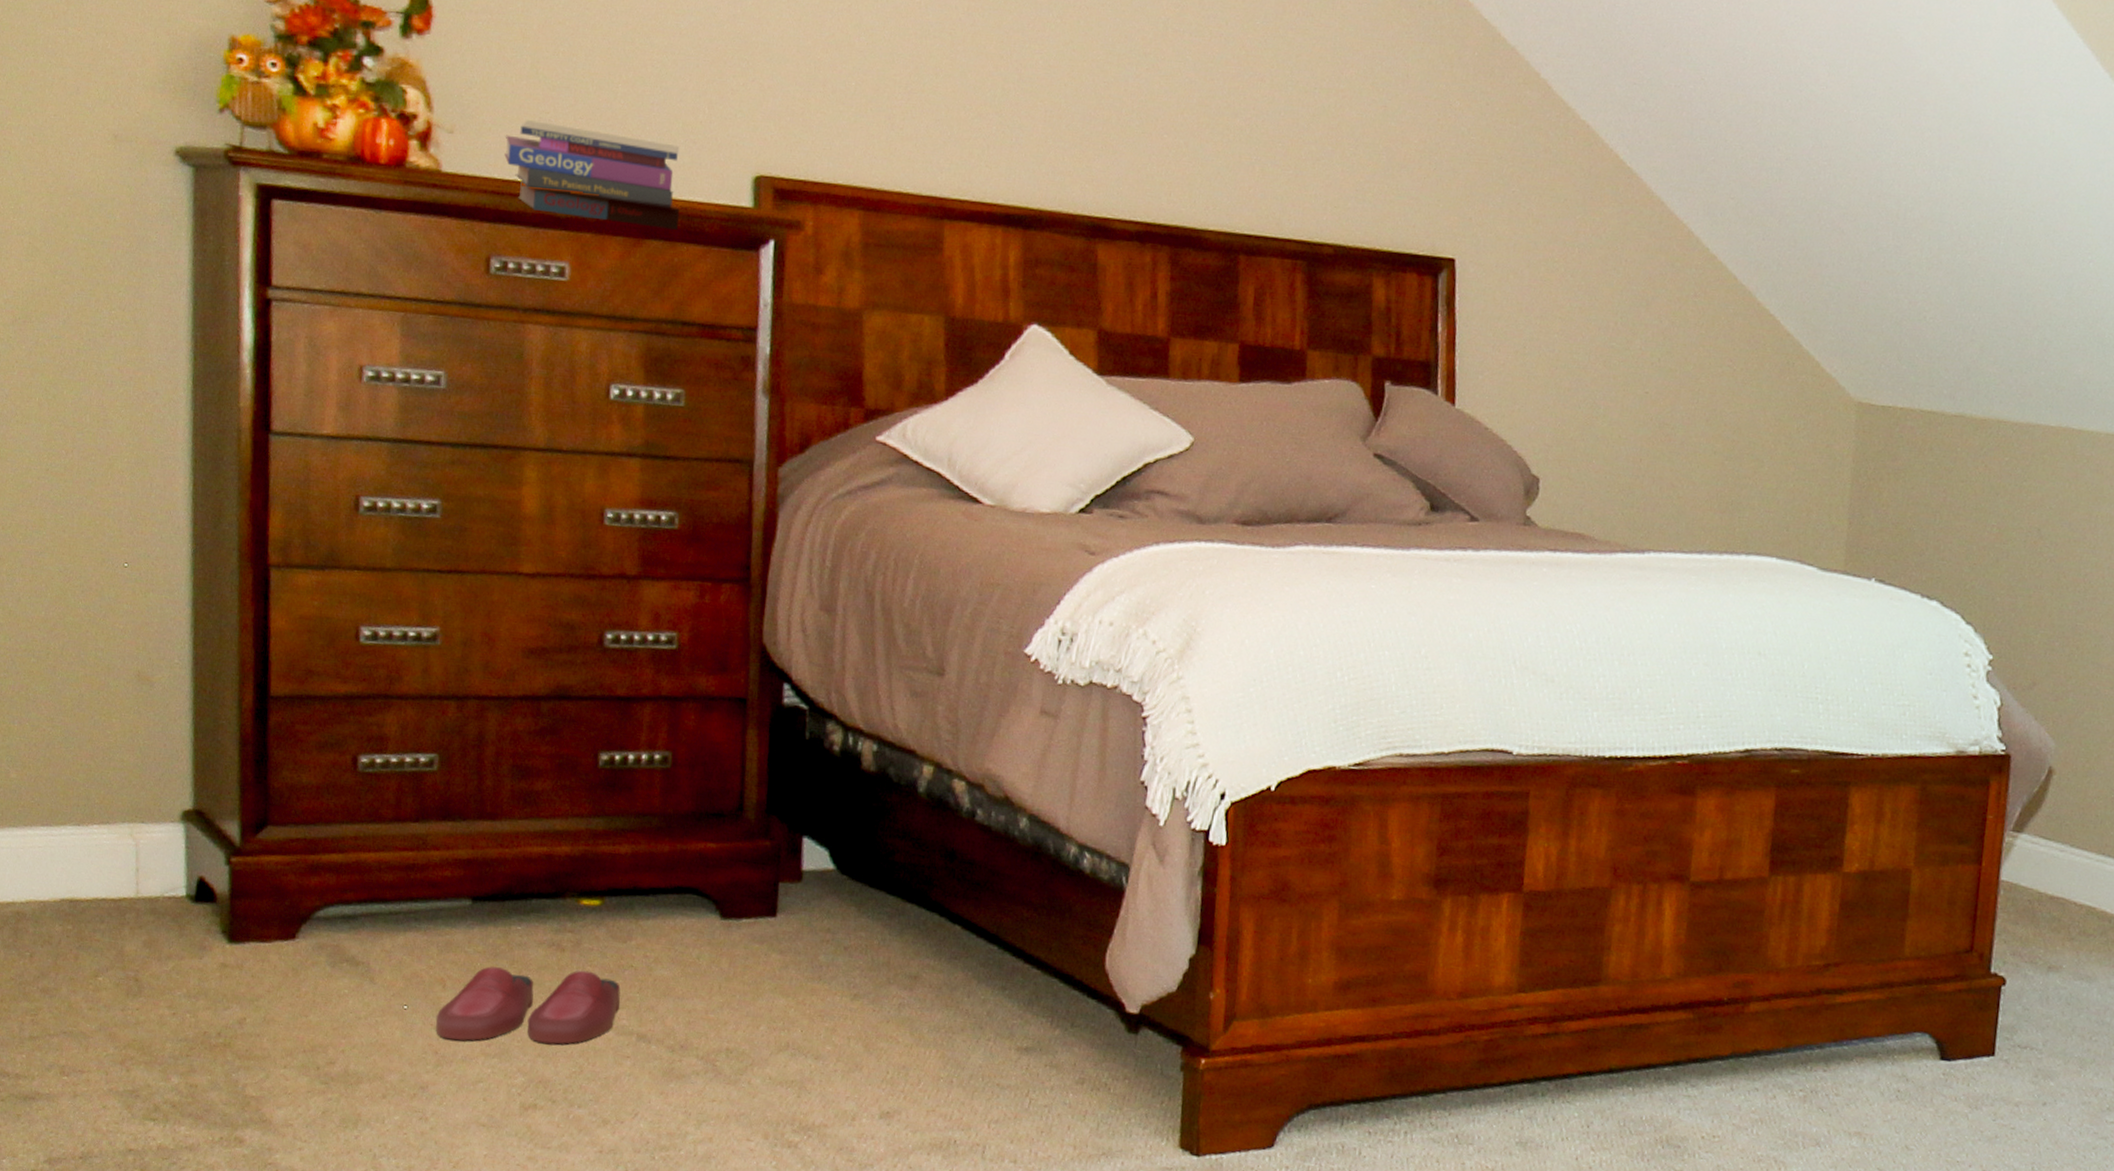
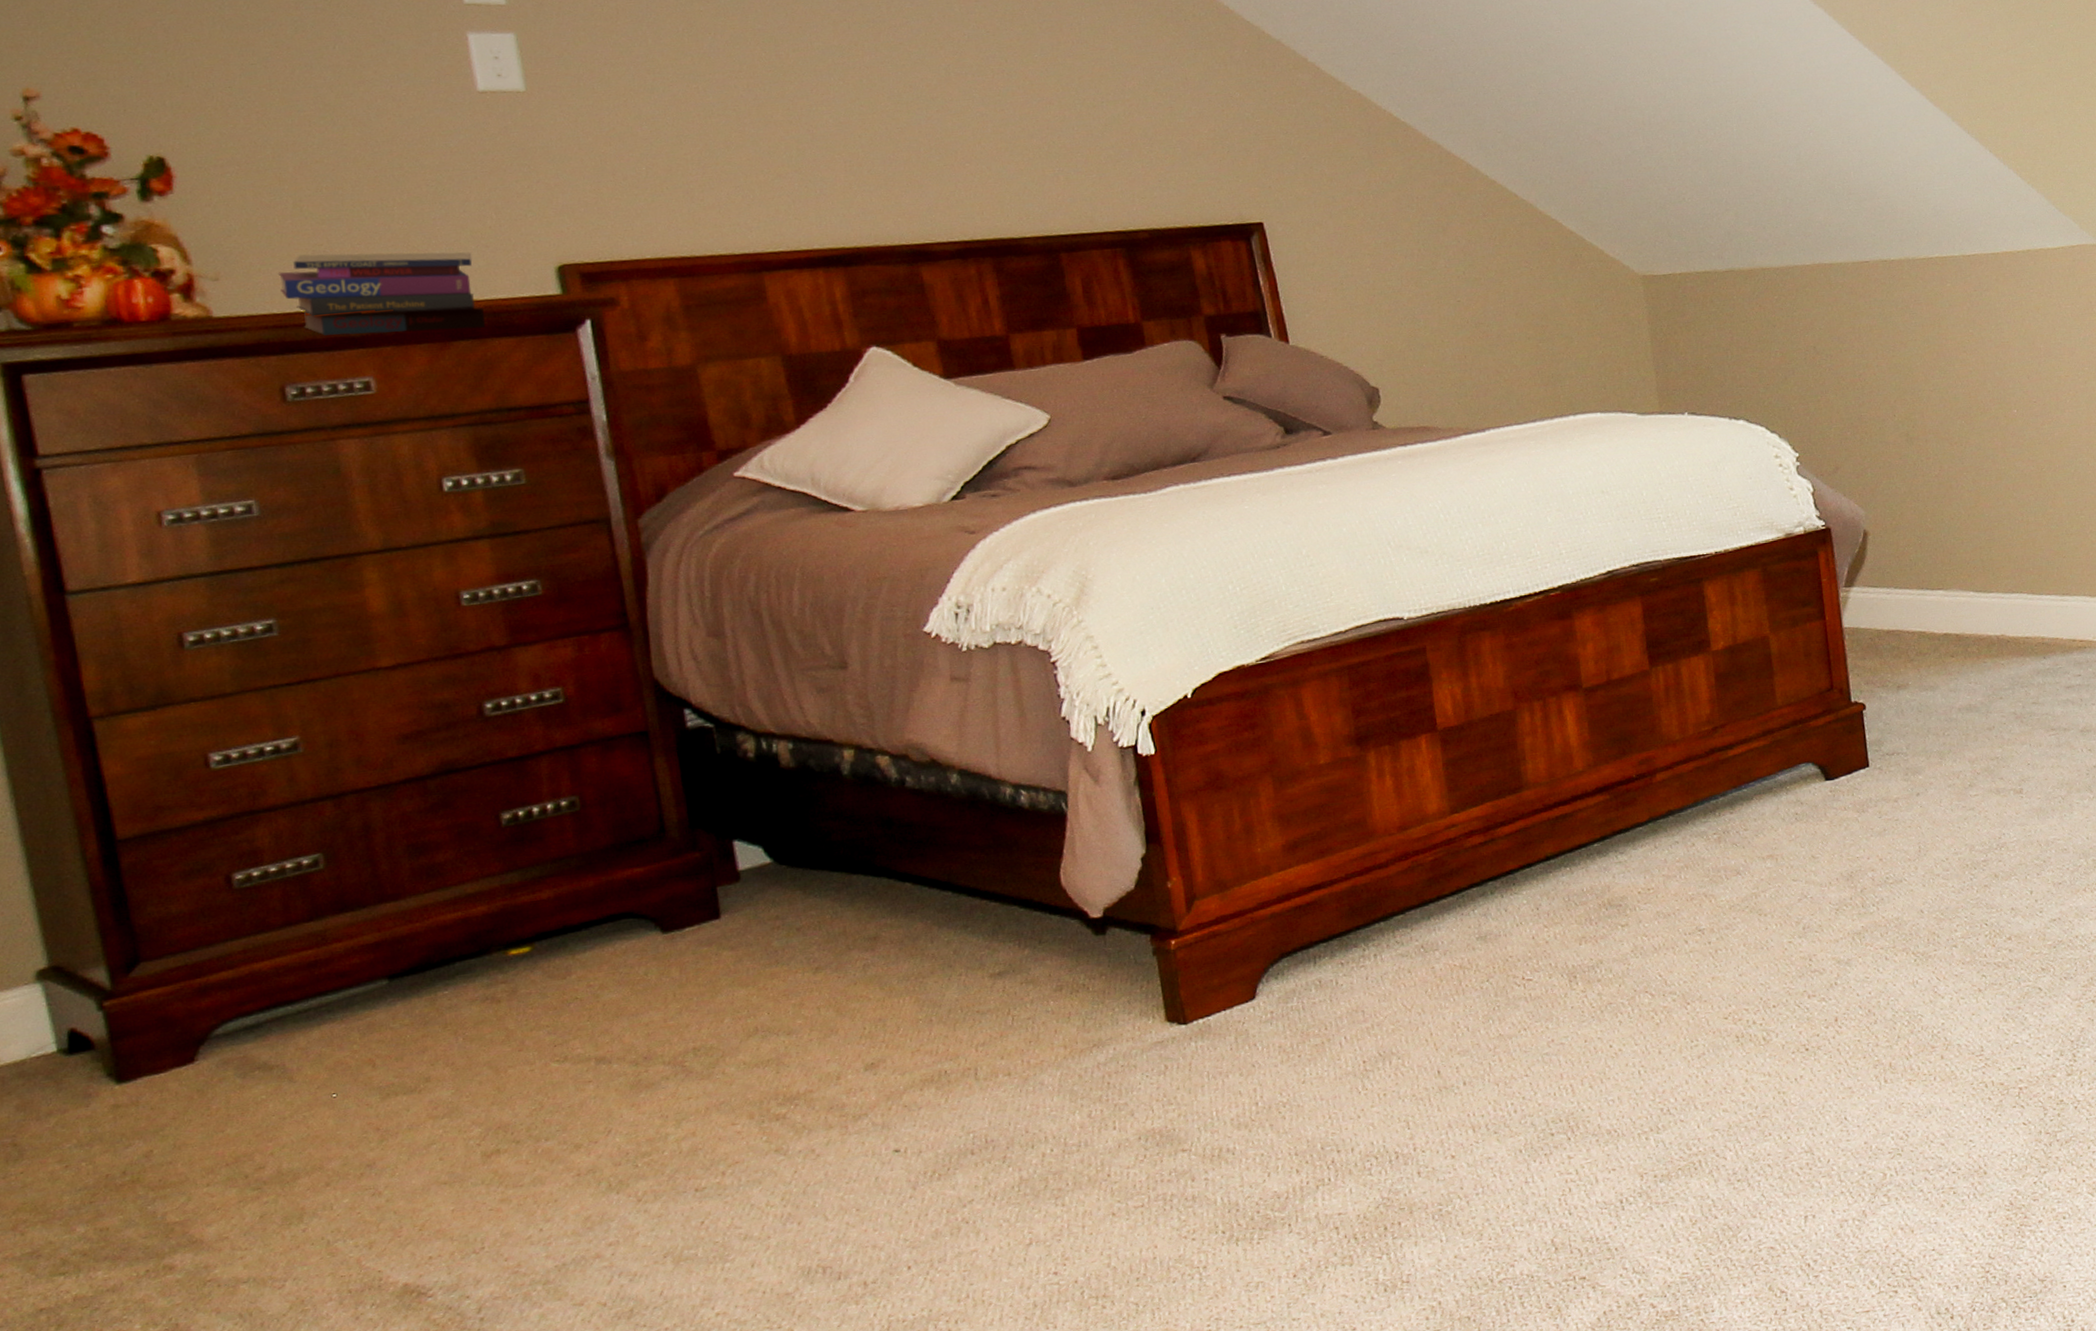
slippers: present [435,966,621,1045] -> none [370,1013,572,1114]

